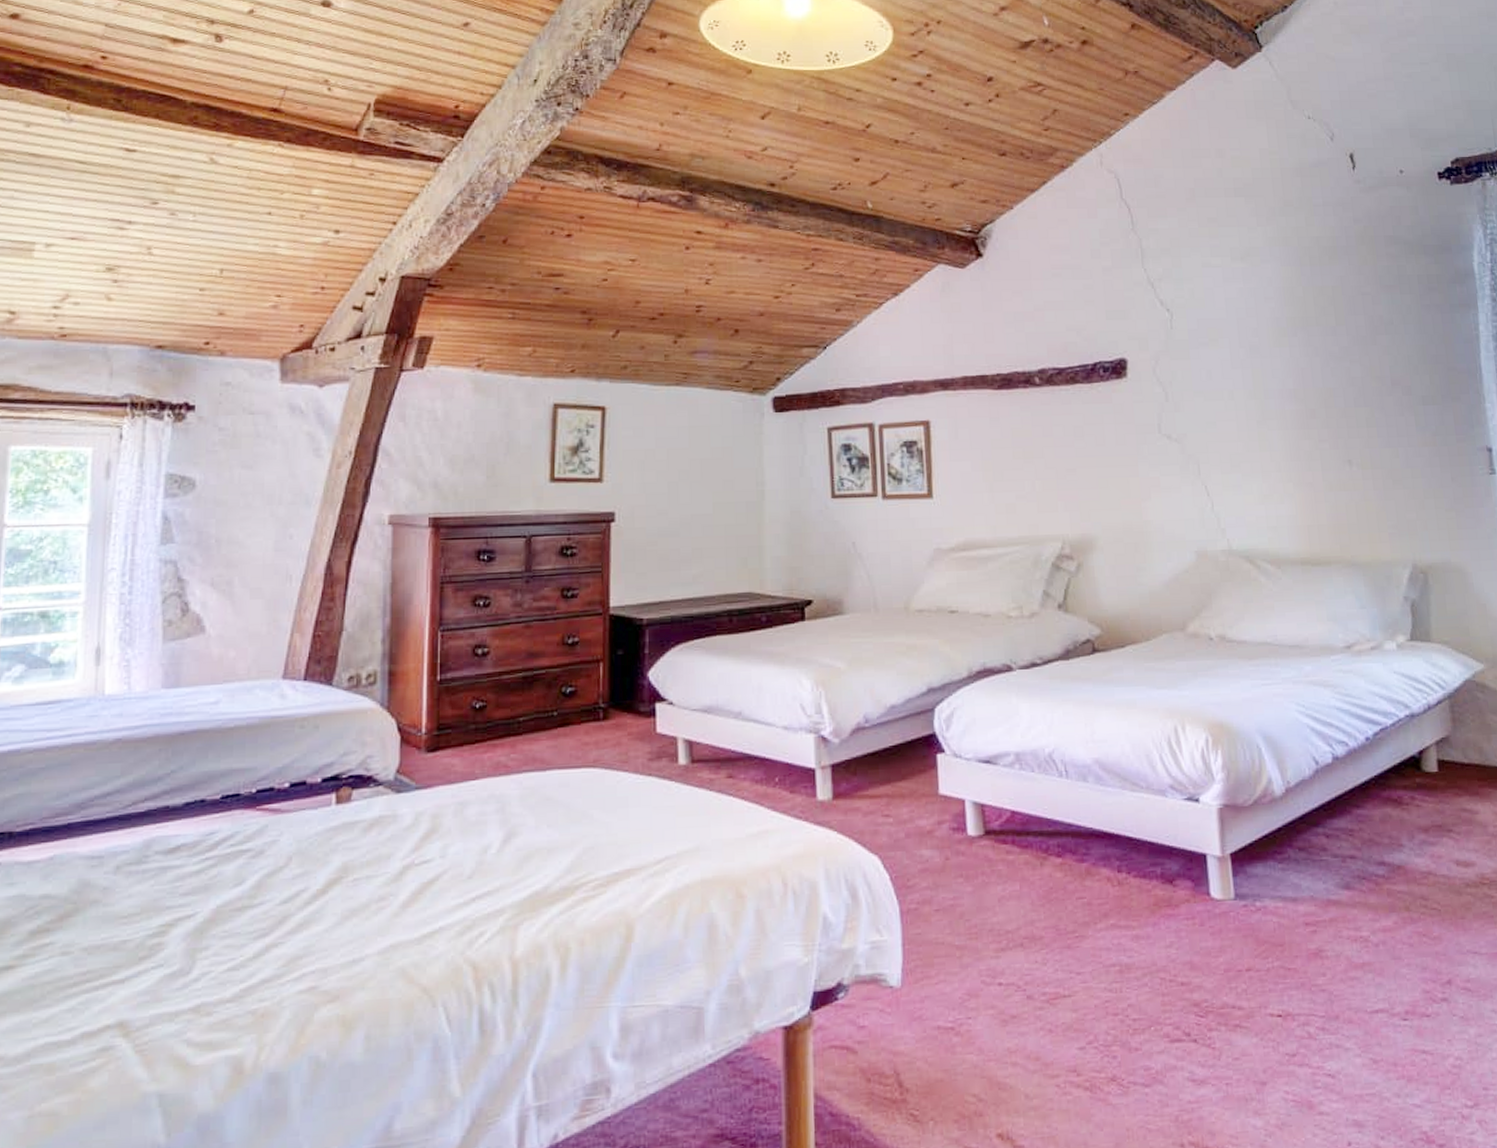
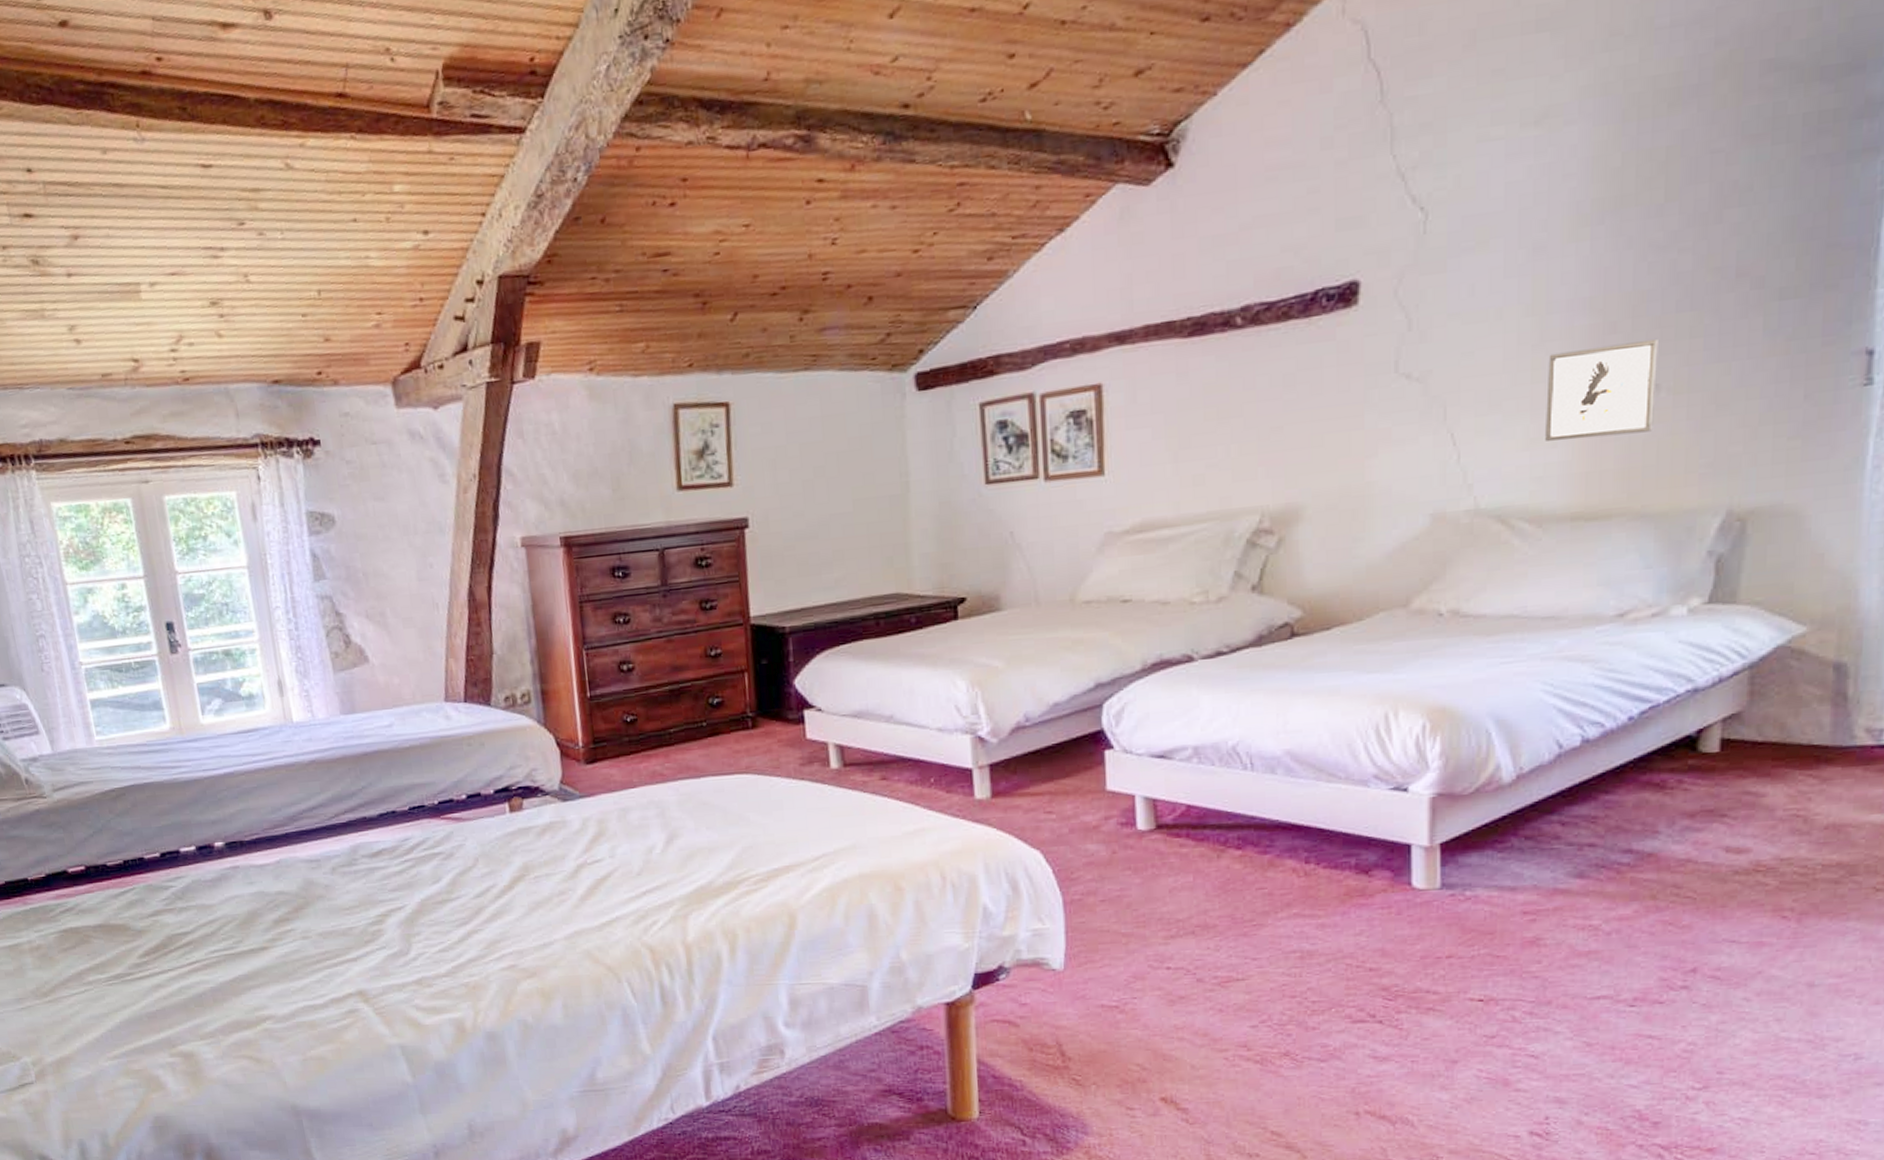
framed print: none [1270,426,1352,499] -> present [1545,340,1658,441]

